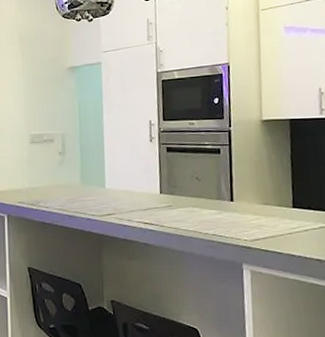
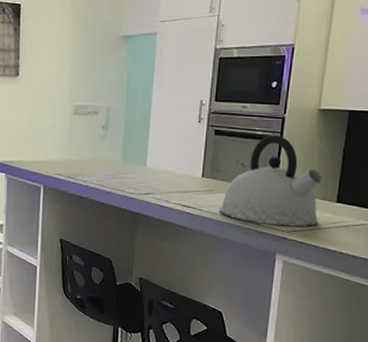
kettle: none [181,148,279,236] -> present [220,135,324,227]

